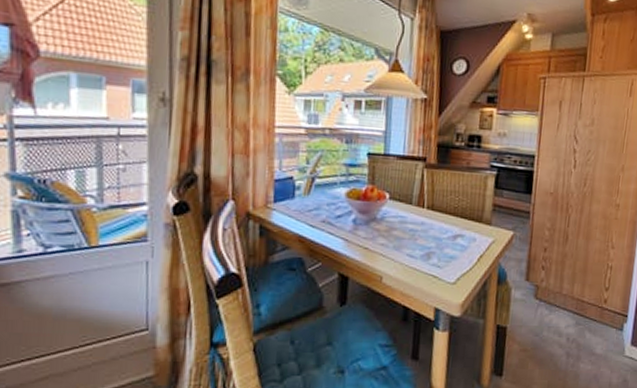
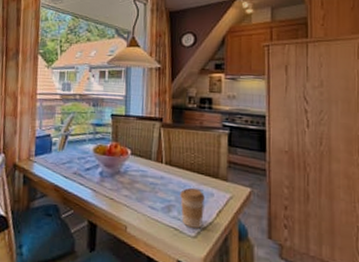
coffee cup: none [441,234,468,275] -> present [180,188,206,229]

